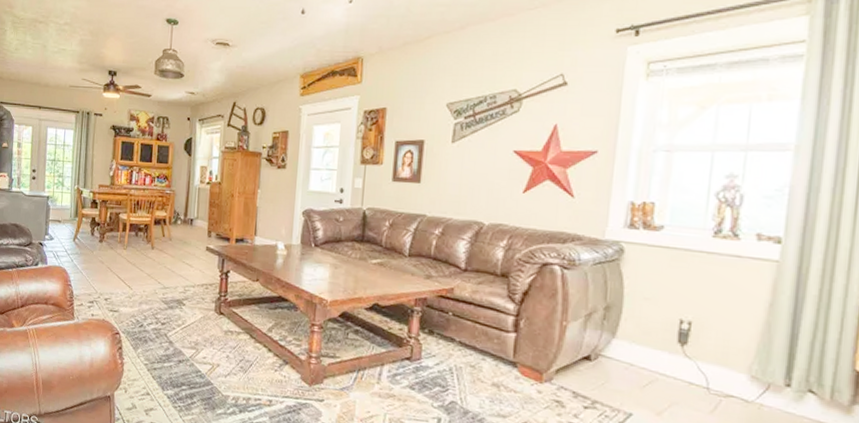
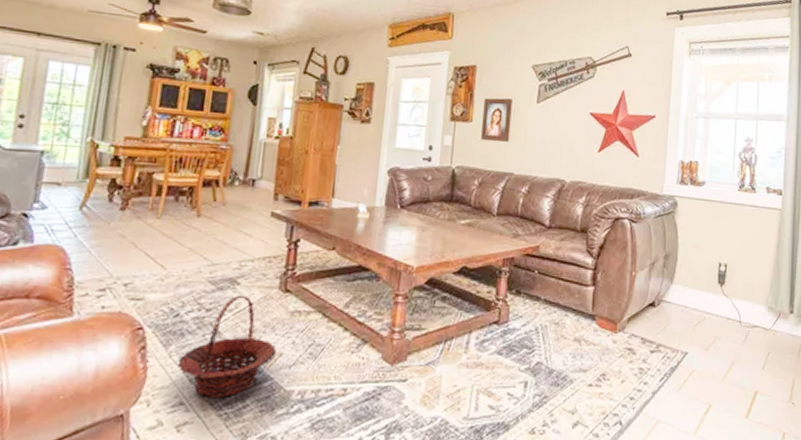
basket: none [144,313,215,394] -> present [177,294,277,397]

